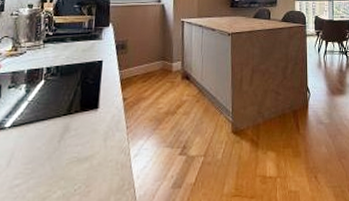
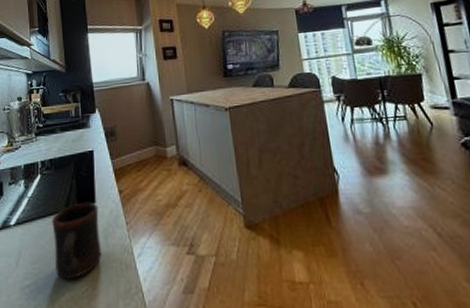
mug: none [48,109,101,178] -> present [52,203,102,279]

